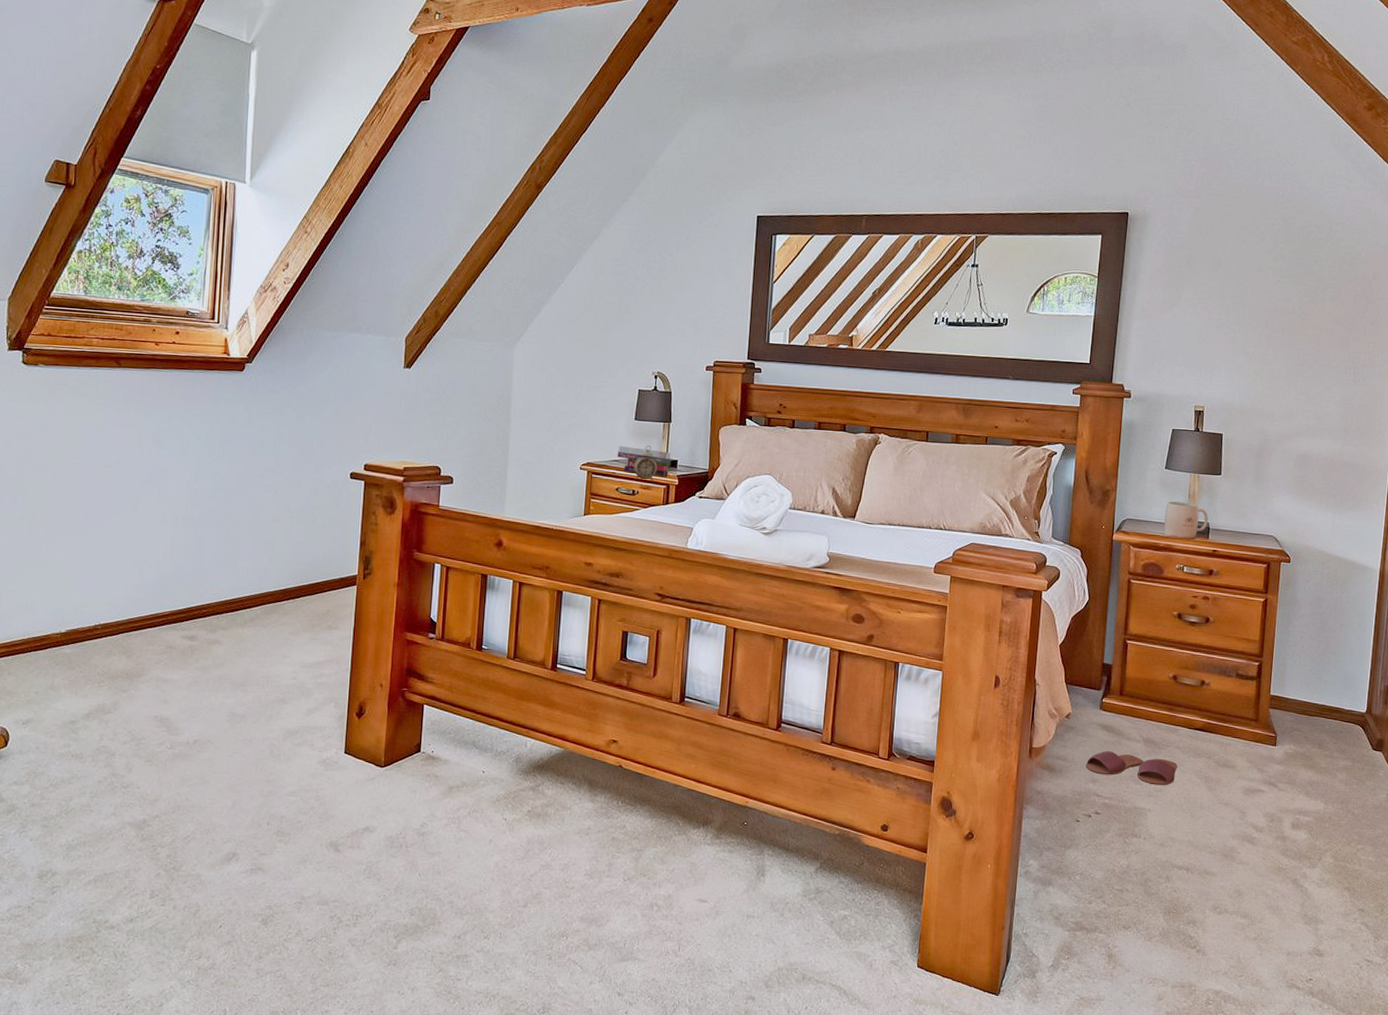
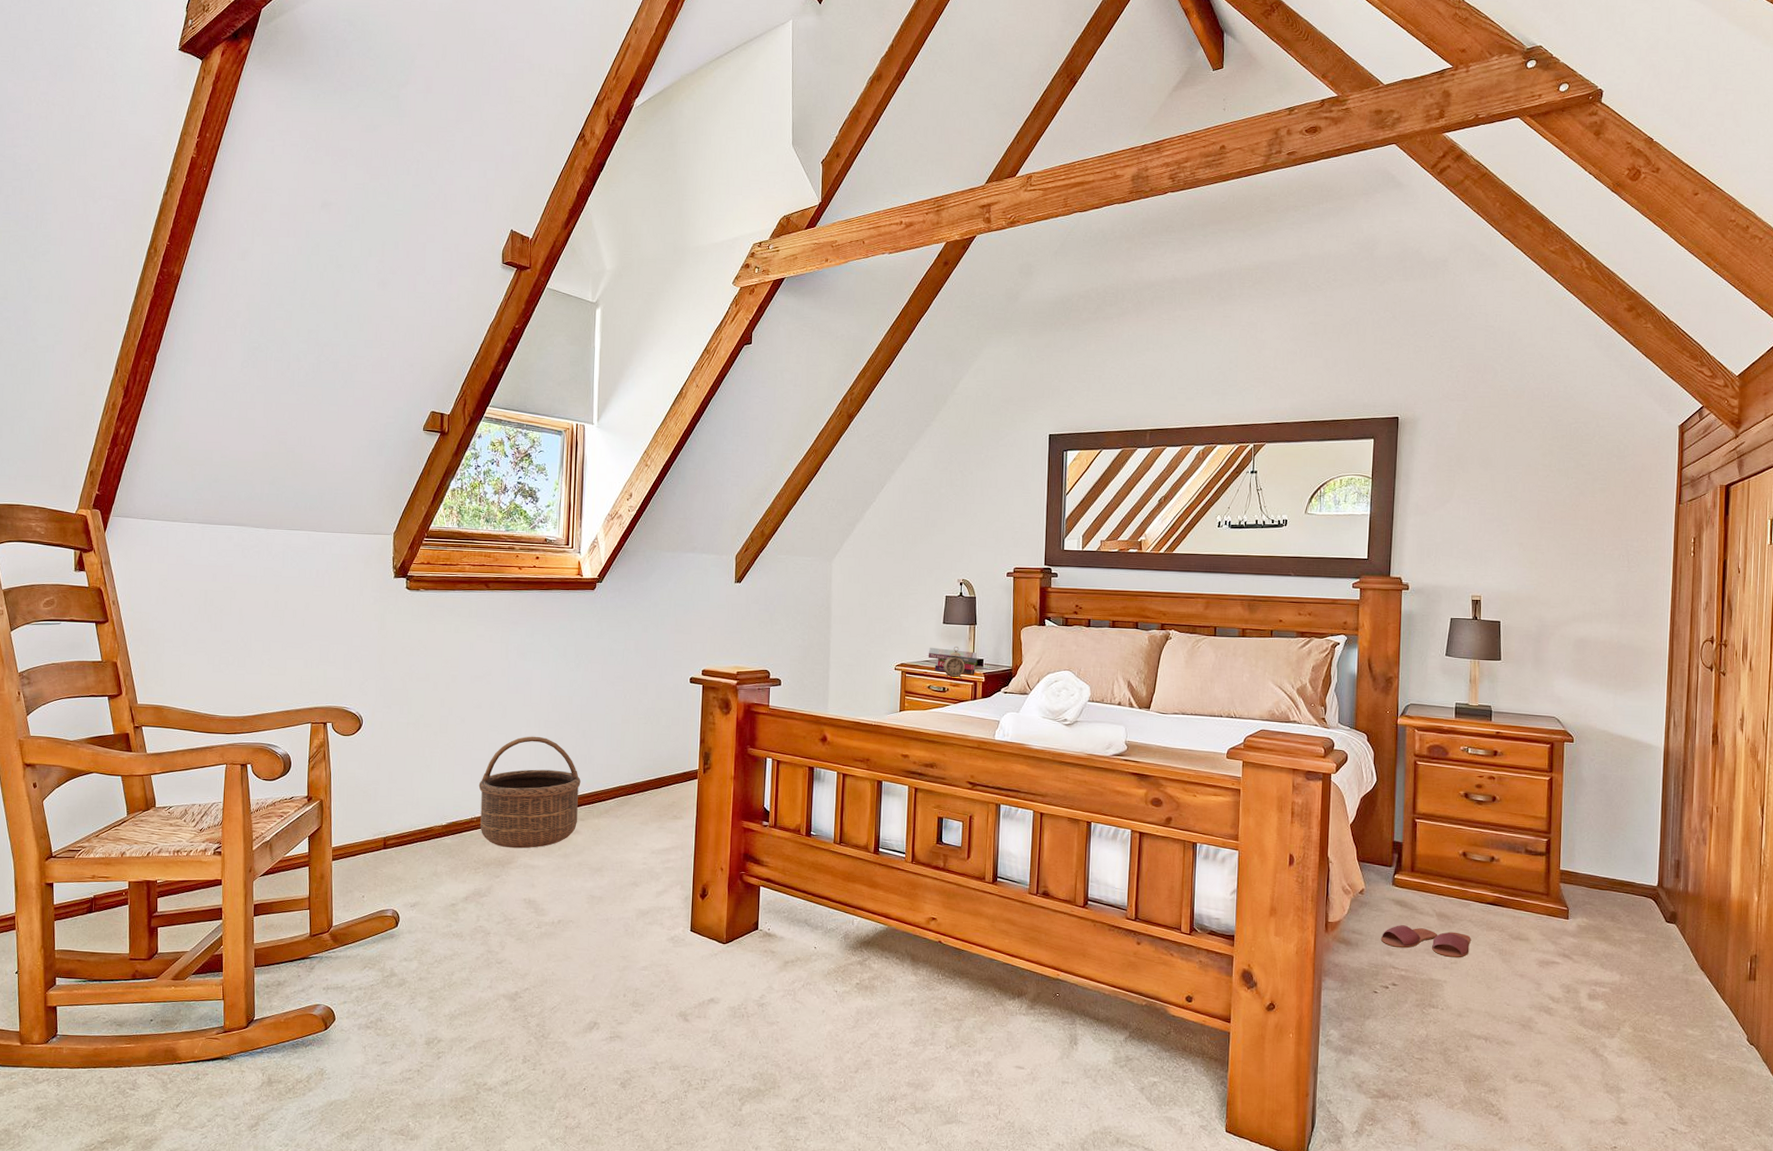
basket: none [104,534,223,660] -> present [478,736,581,849]
mug: present [1163,501,1208,540] -> none [1446,686,1490,723]

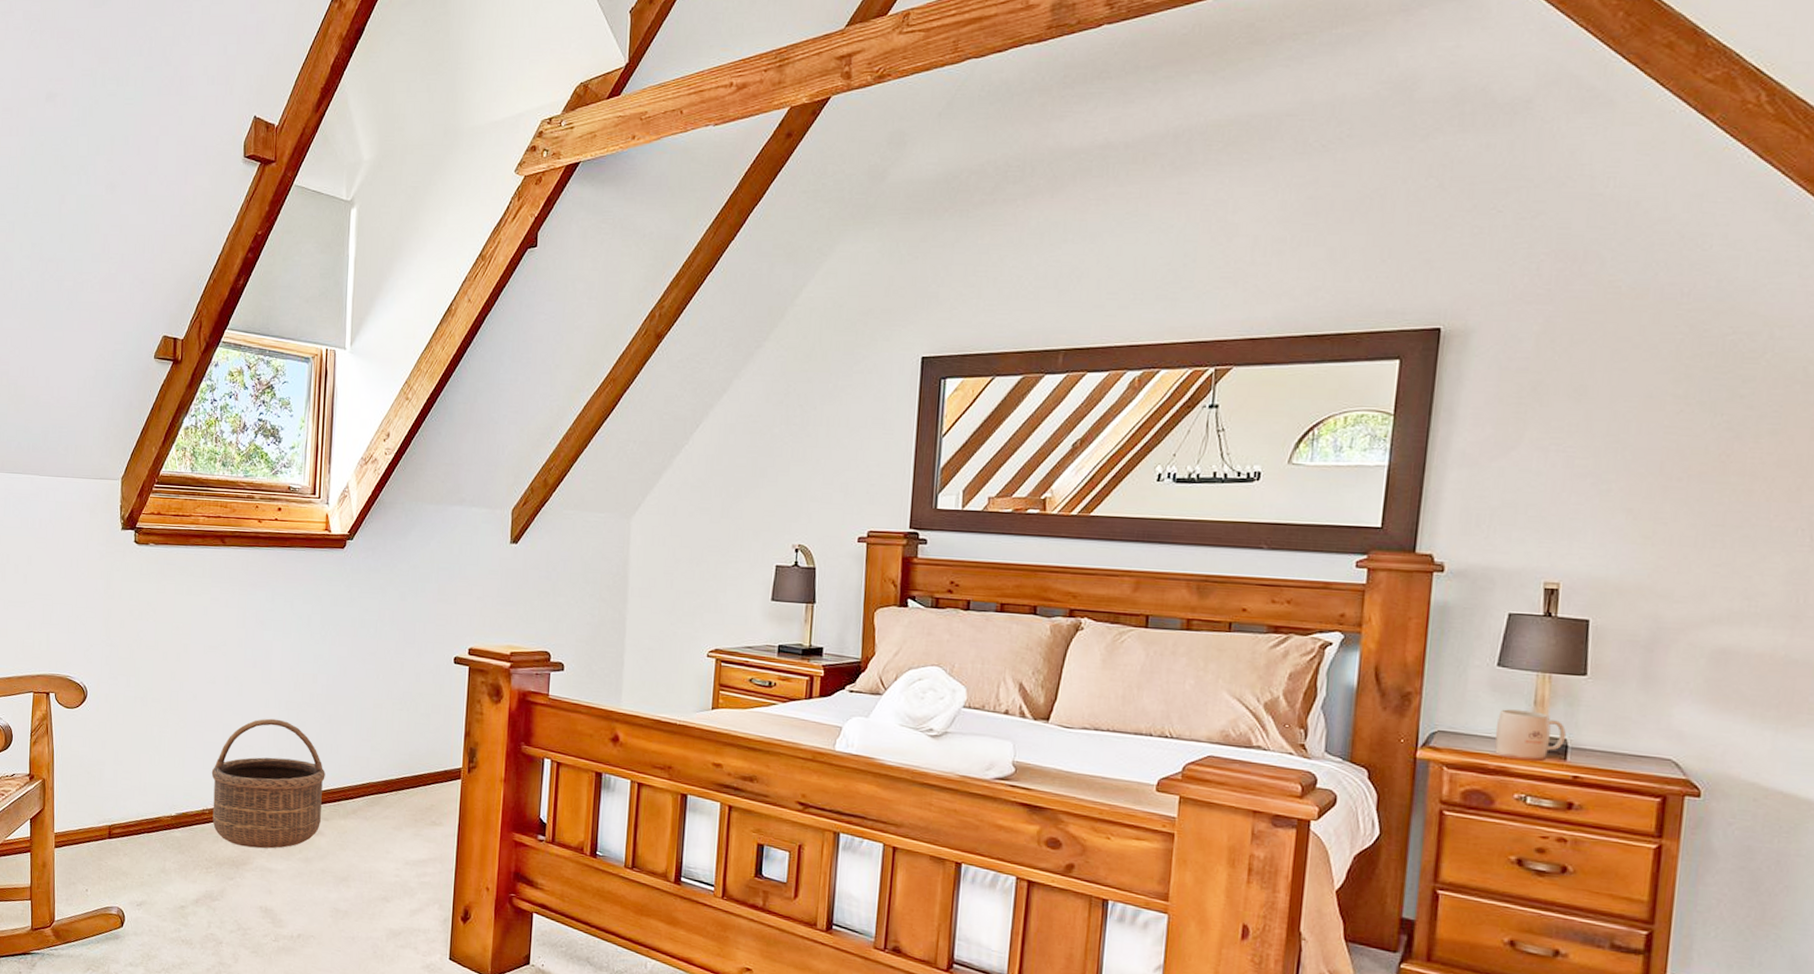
books: present [928,648,978,676] -> none [750,630,816,668]
alarm clock: present [943,647,965,679] -> none [769,630,799,672]
mug: none [1446,686,1490,723] -> present [1495,709,1566,762]

